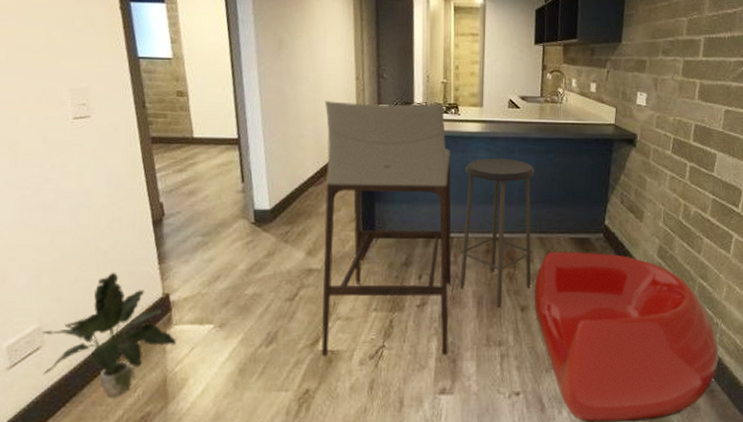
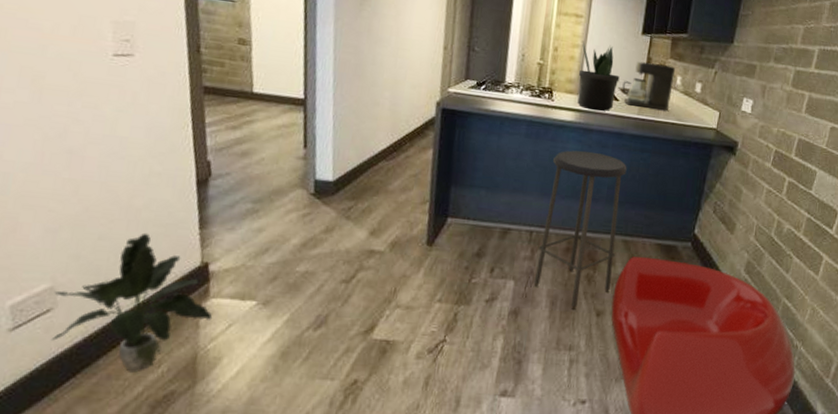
bar stool: present [321,100,452,356] -> none [375,68,539,355]
planter: none [480,57,518,119] -> present [577,40,620,111]
coffee maker: none [522,70,570,112] -> present [622,61,676,110]

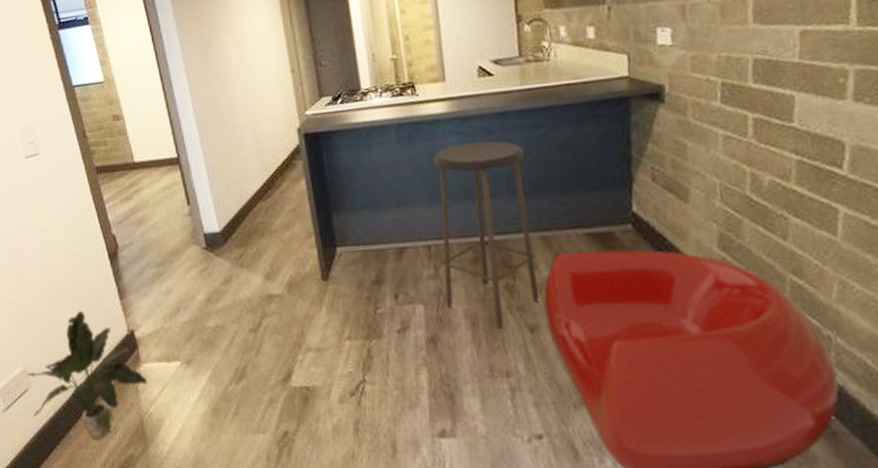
planter: present [577,40,620,111] -> none [434,14,489,95]
coffee maker: present [622,61,676,110] -> none [493,16,559,78]

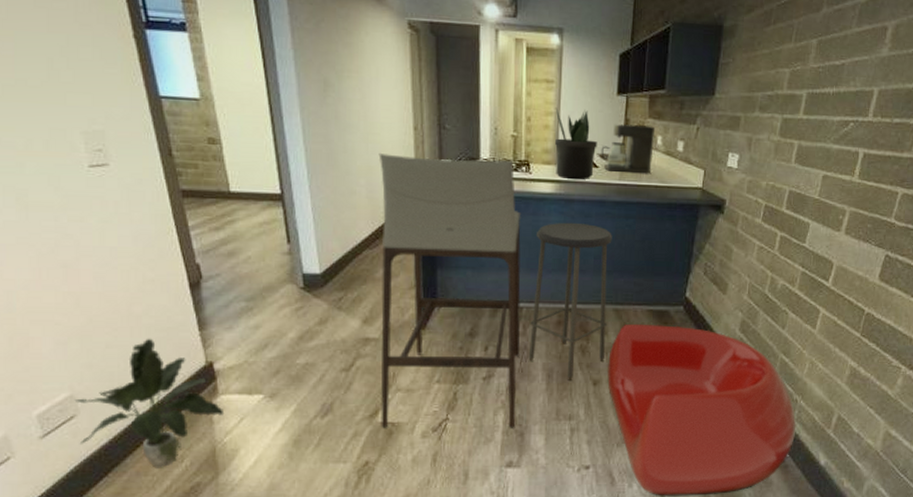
bar stool: none [261,84,443,393] -> present [378,152,521,428]
planter: none [434,14,489,95] -> present [555,107,597,179]
coffee maker: none [493,16,559,78] -> present [601,124,656,173]

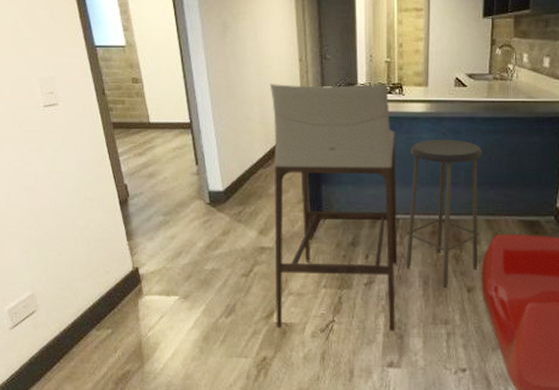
potted plant: present [74,338,225,468] -> none [35,247,148,357]
planter: present [555,107,597,179] -> none [425,33,465,98]
coffee maker: present [601,124,656,173] -> none [469,45,521,89]

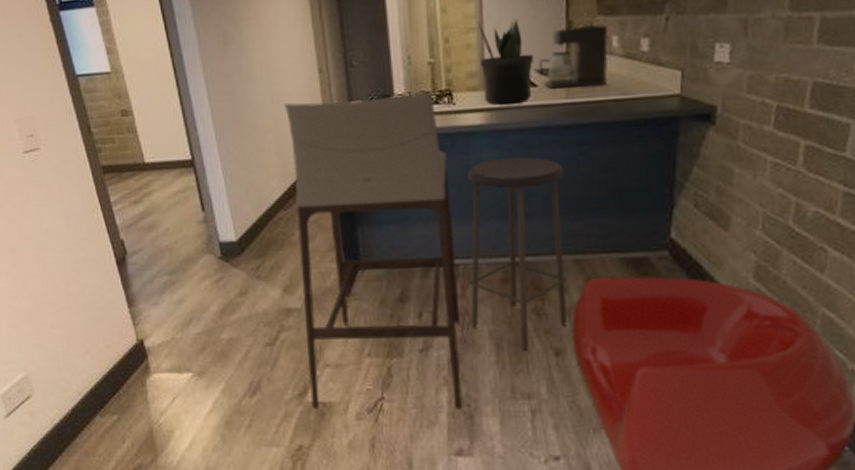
planter: none [425,33,465,98] -> present [477,17,534,105]
coffee maker: none [469,45,521,89] -> present [539,24,609,89]

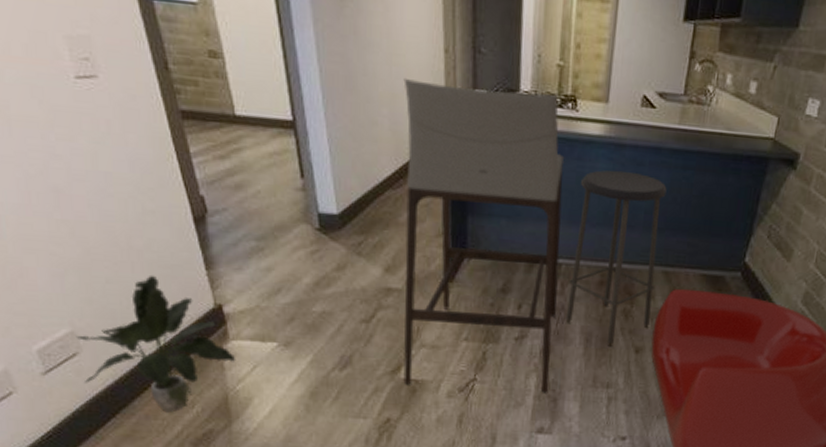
potted plant: none [29,317,158,449] -> present [75,275,236,413]
planter: present [477,17,534,105] -> none [606,33,657,121]
coffee maker: present [539,24,609,89] -> none [659,57,726,118]

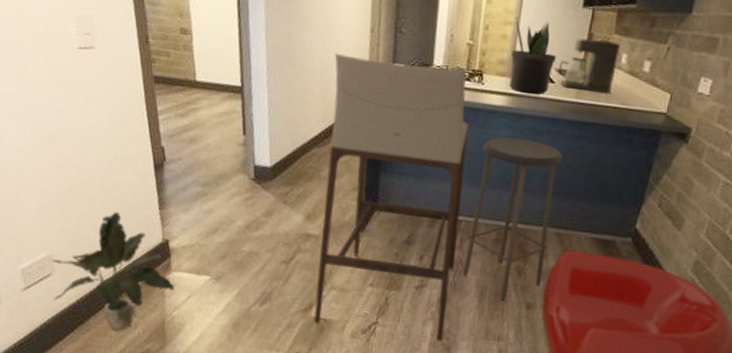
planter: none [606,33,657,121] -> present [509,17,556,95]
coffee maker: none [659,57,726,118] -> present [558,38,621,93]

